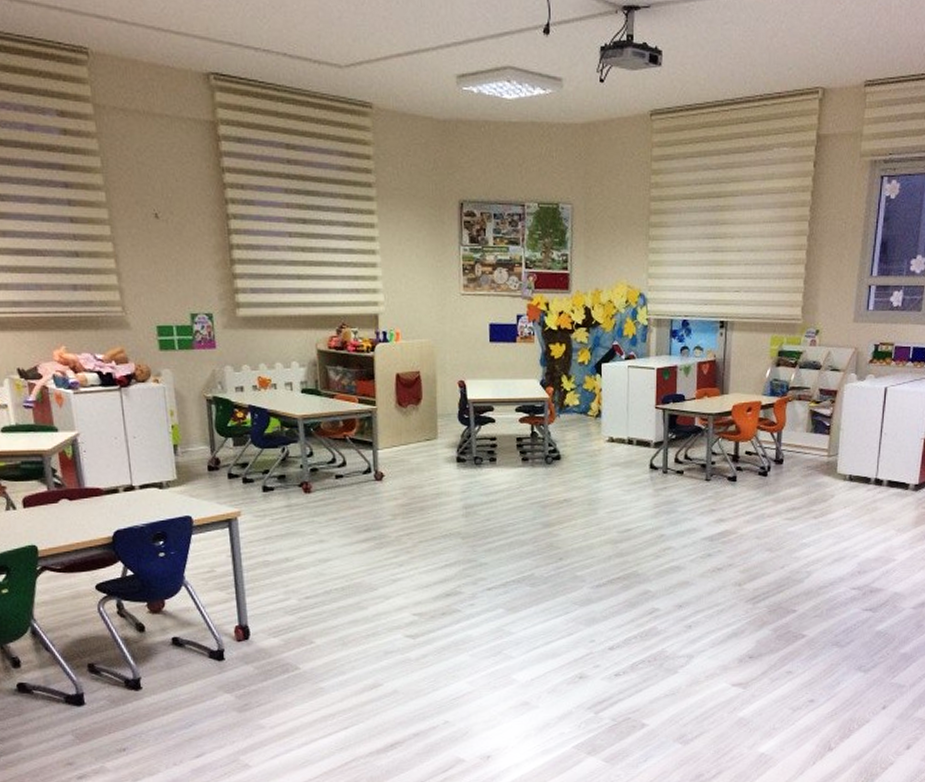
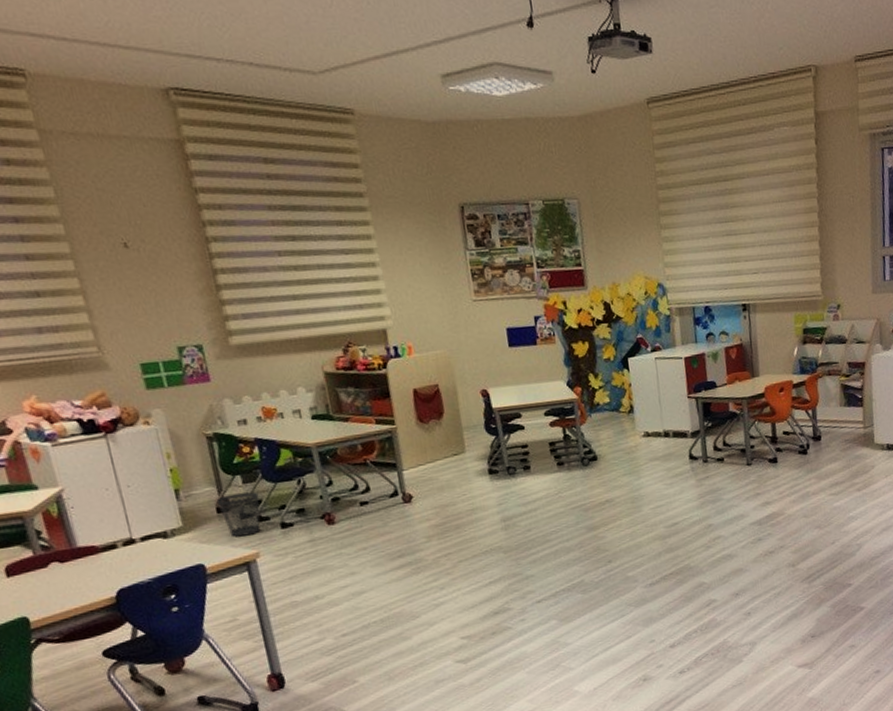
wastebasket: none [208,455,247,495] -> present [216,492,261,537]

